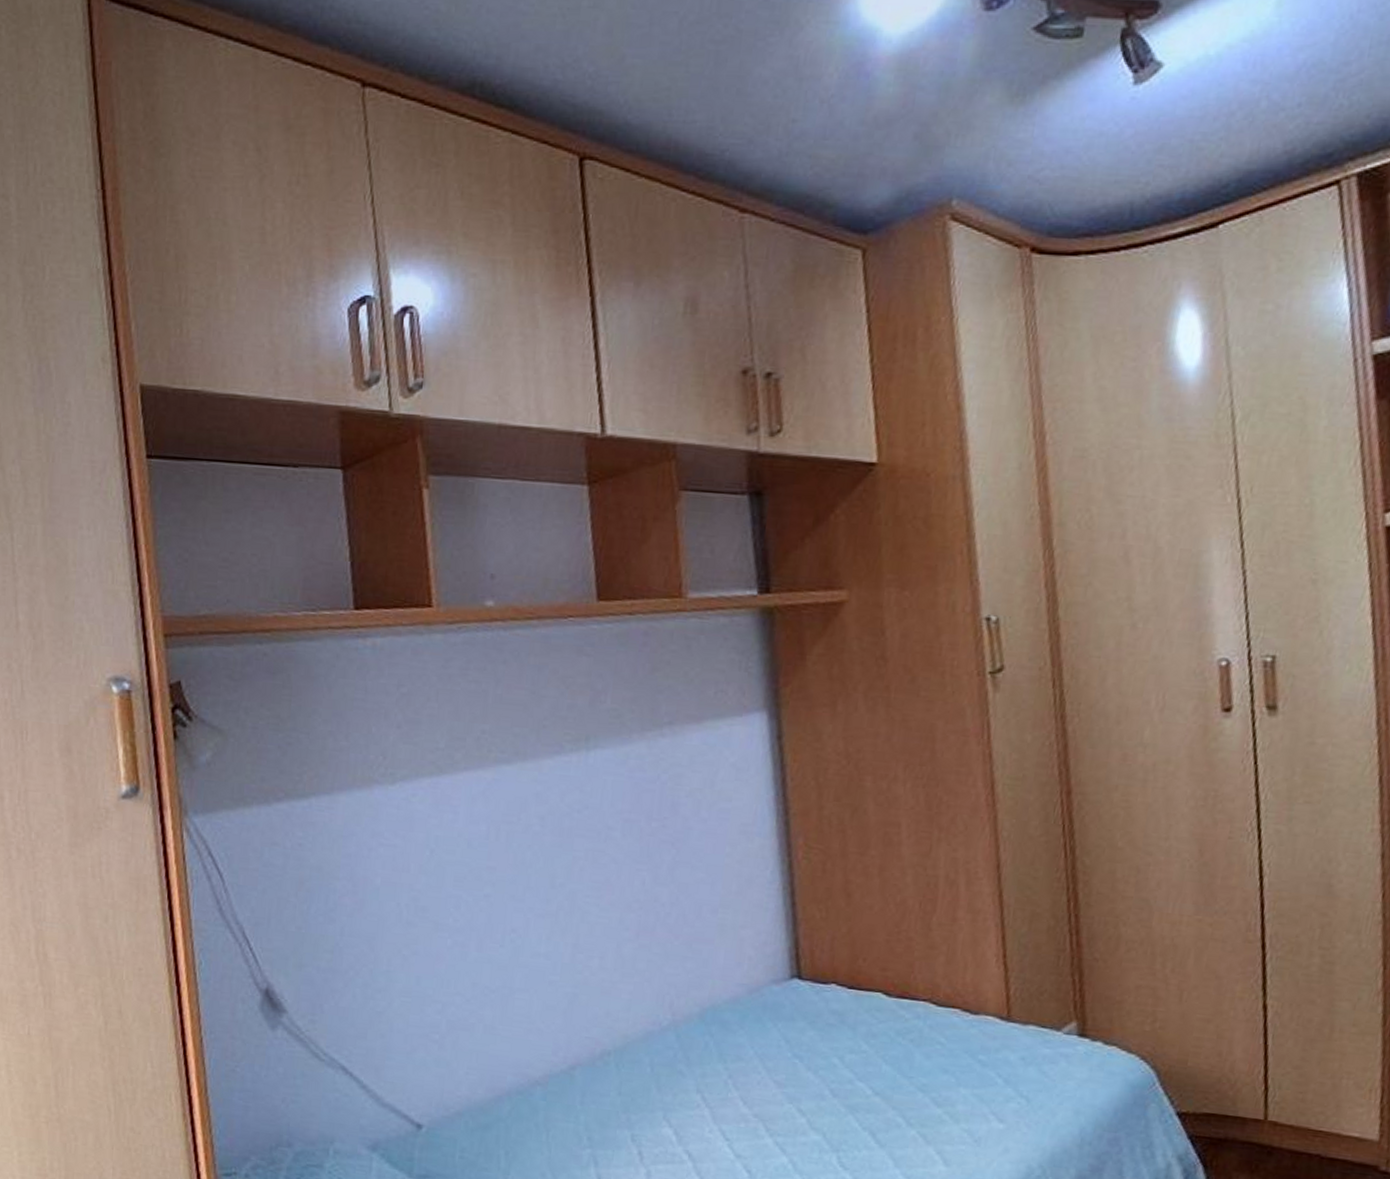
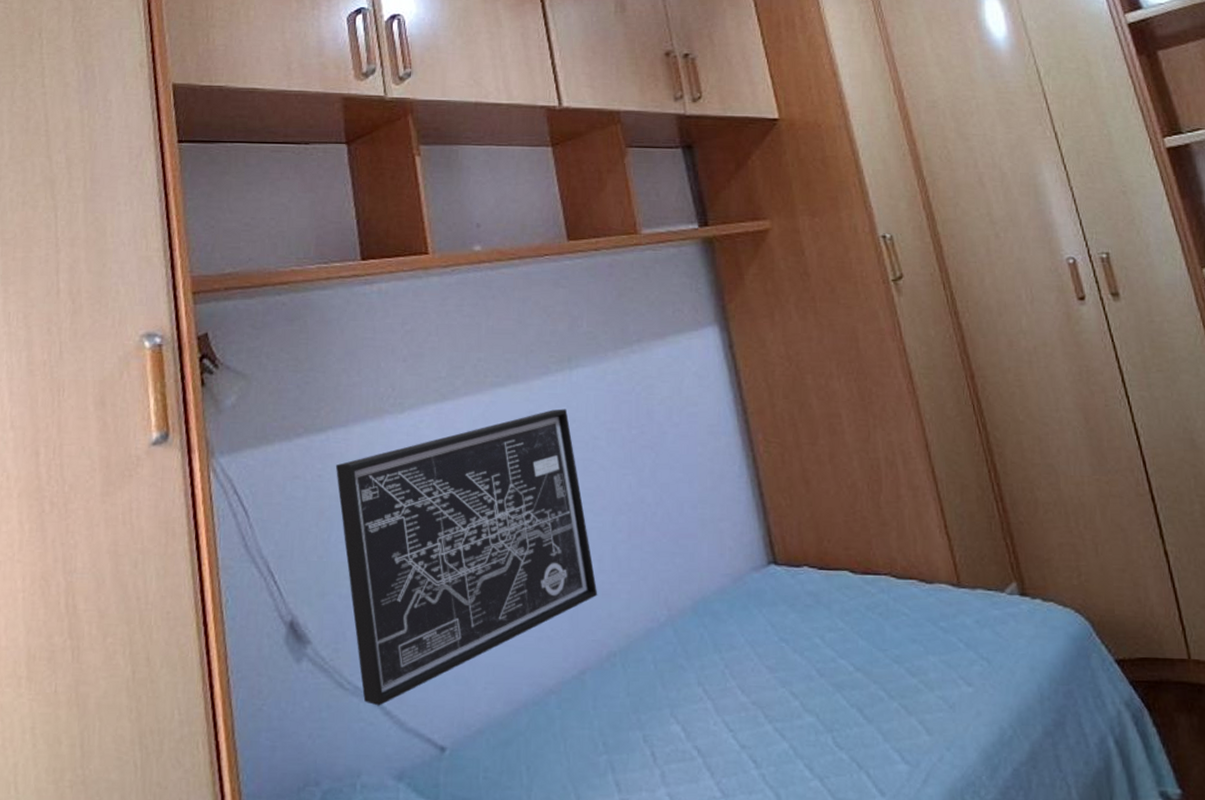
wall art: none [317,793,597,1080] -> present [335,408,598,706]

